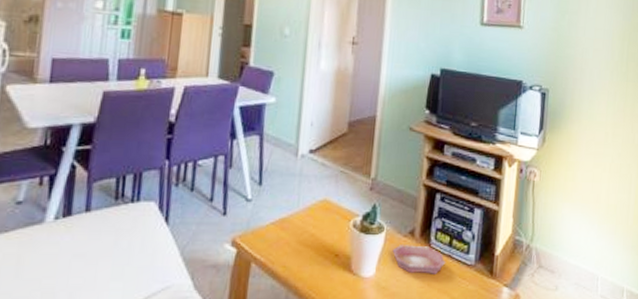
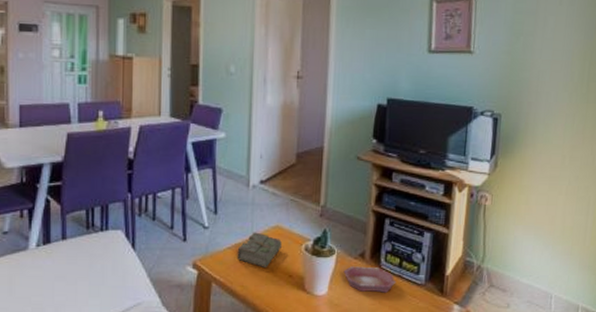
diary: none [280,206,329,245] -> present [237,232,282,267]

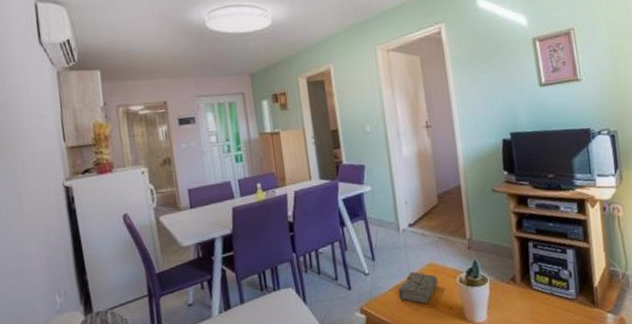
bowl: present [343,266,397,293] -> none [498,288,549,314]

